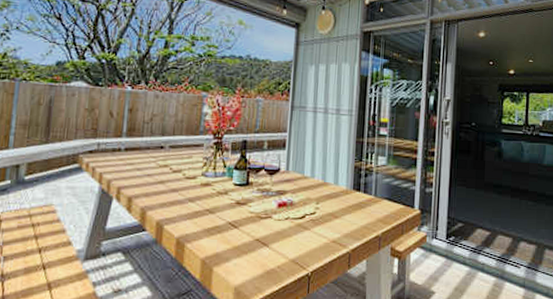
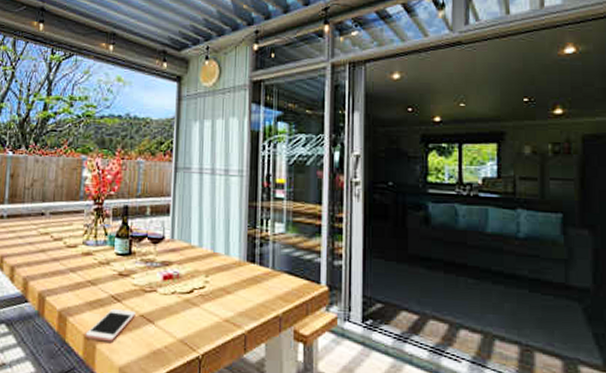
cell phone: none [202,235,252,265] -> present [85,309,136,342]

